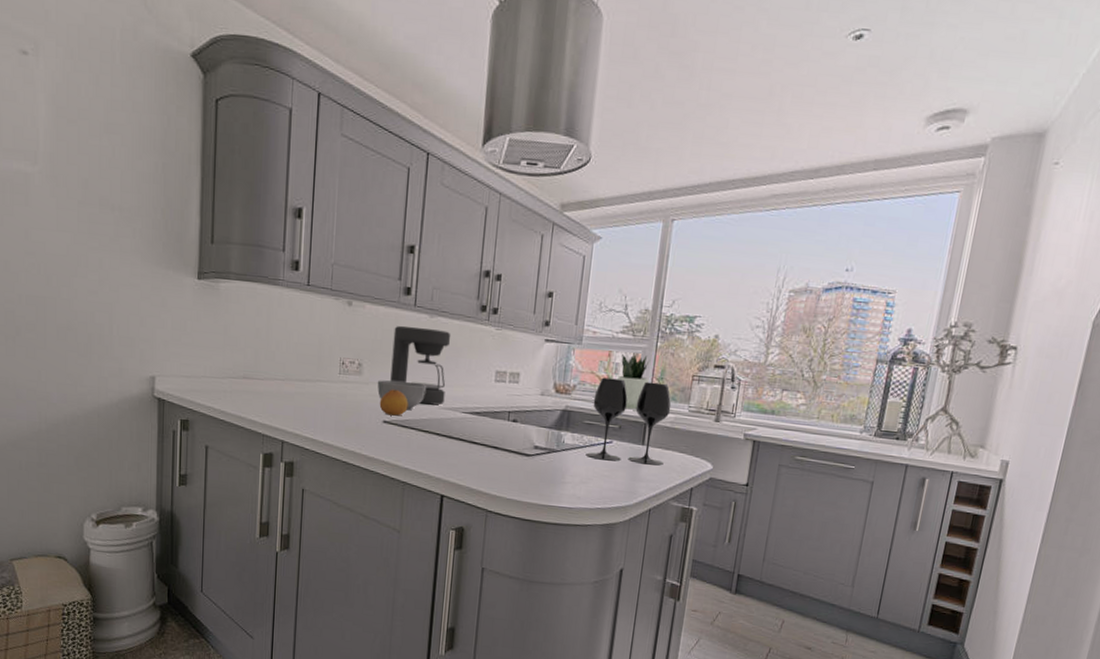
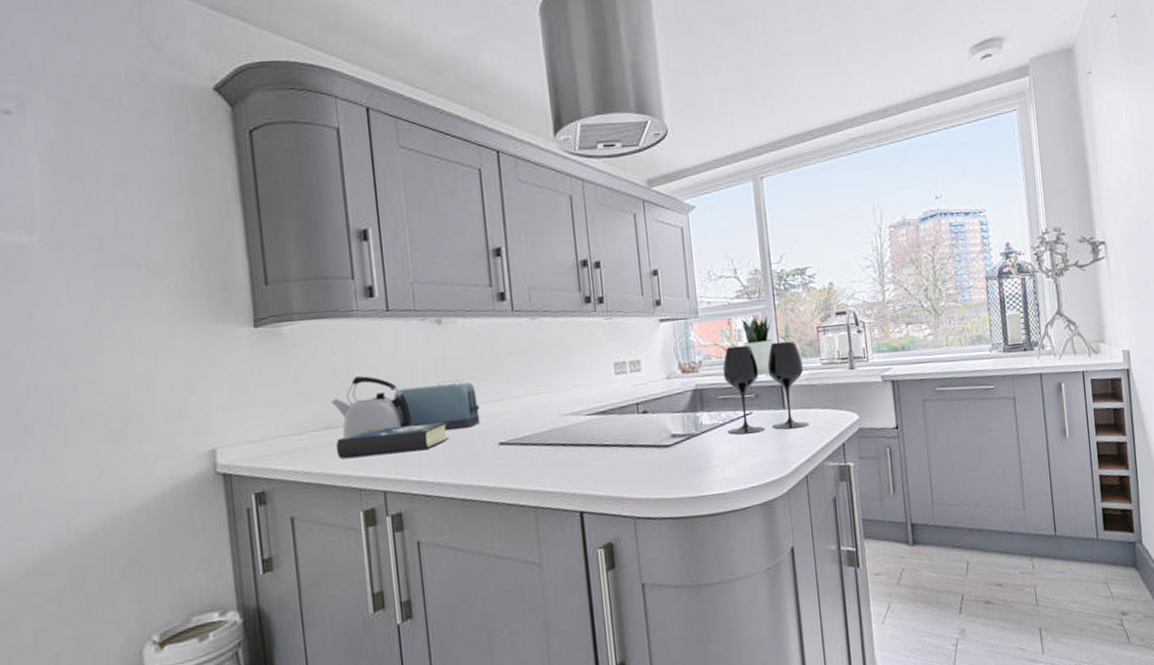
book: none [249,386,343,414] -> present [335,422,449,459]
kettle: none [250,338,314,391] -> present [331,376,412,438]
toaster: none [301,357,371,402] -> present [393,382,480,430]
bowl: present [377,380,427,410] -> none [484,393,542,426]
fruit: present [379,389,409,416] -> none [491,405,525,436]
coffee maker: present [390,326,451,406] -> none [493,330,564,415]

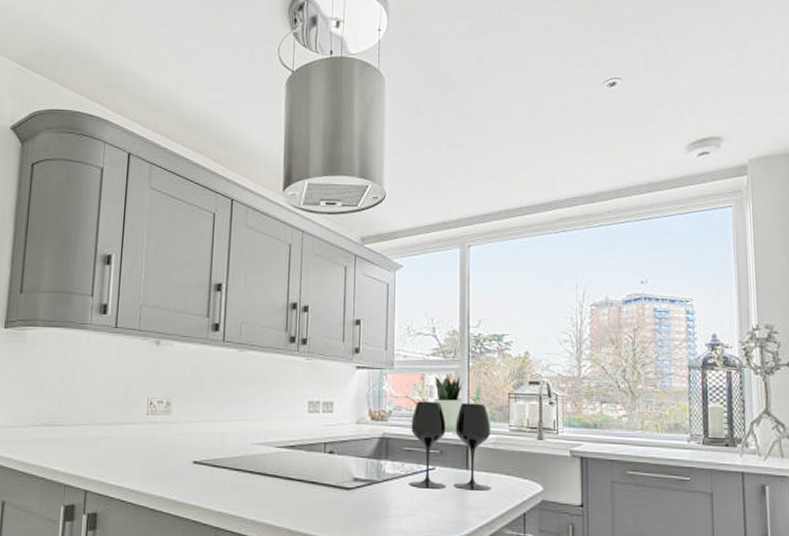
kettle: present [331,376,412,438] -> none [54,383,121,436]
book: present [335,422,449,459] -> none [51,431,151,458]
toaster: present [393,382,480,430] -> none [107,399,180,443]

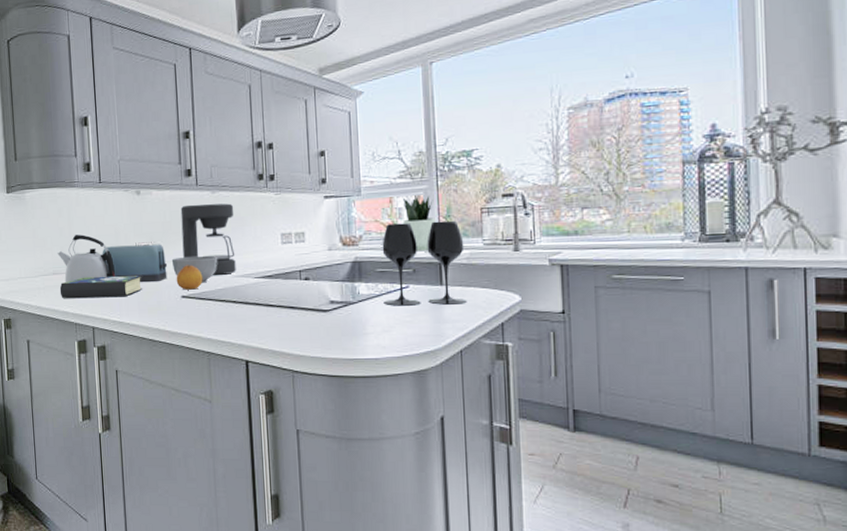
book: none [51,431,151,458] -> present [59,275,143,298]
kettle: none [54,383,121,436] -> present [57,234,115,282]
toaster: none [107,399,180,443] -> present [102,244,167,282]
bowl: none [186,418,238,449] -> present [171,256,218,283]
fruit: none [189,427,220,455] -> present [176,265,203,290]
coffee maker: none [200,362,261,441] -> present [180,203,236,275]

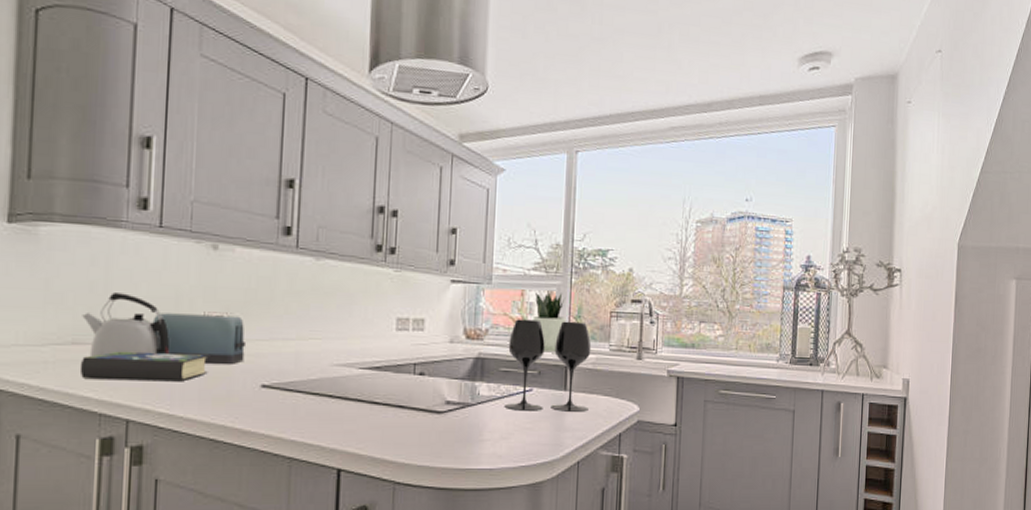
bowl: present [171,256,218,283] -> none [252,336,315,370]
fruit: present [176,265,203,290] -> none [256,346,293,378]
coffee maker: present [180,203,236,275] -> none [269,271,342,362]

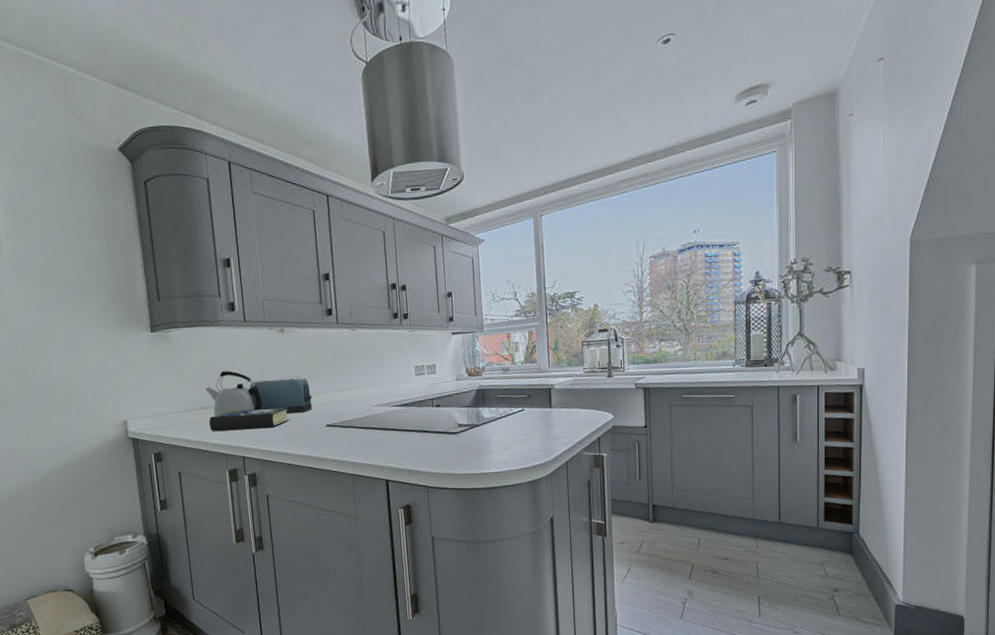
wine glass: present [504,319,592,412] -> none [501,352,571,427]
planter: present [533,292,566,353] -> none [519,331,546,380]

